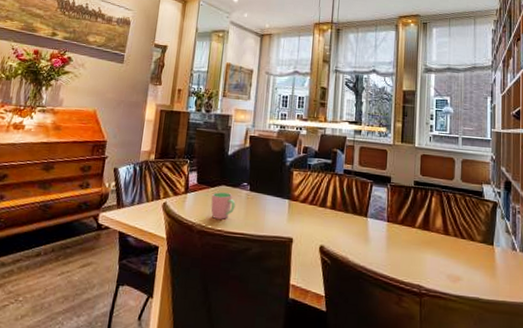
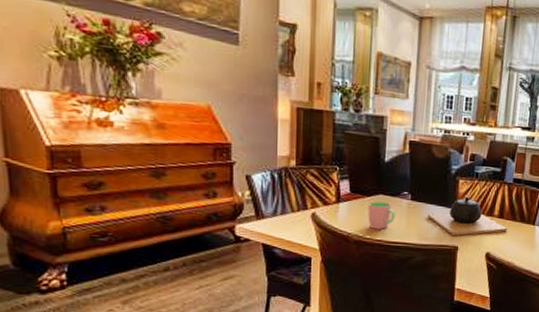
teapot: none [265,187,340,227] -> present [428,196,507,236]

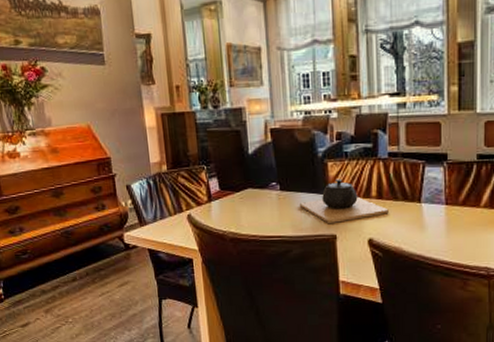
cup: present [368,201,396,229] -> none [239,196,267,225]

